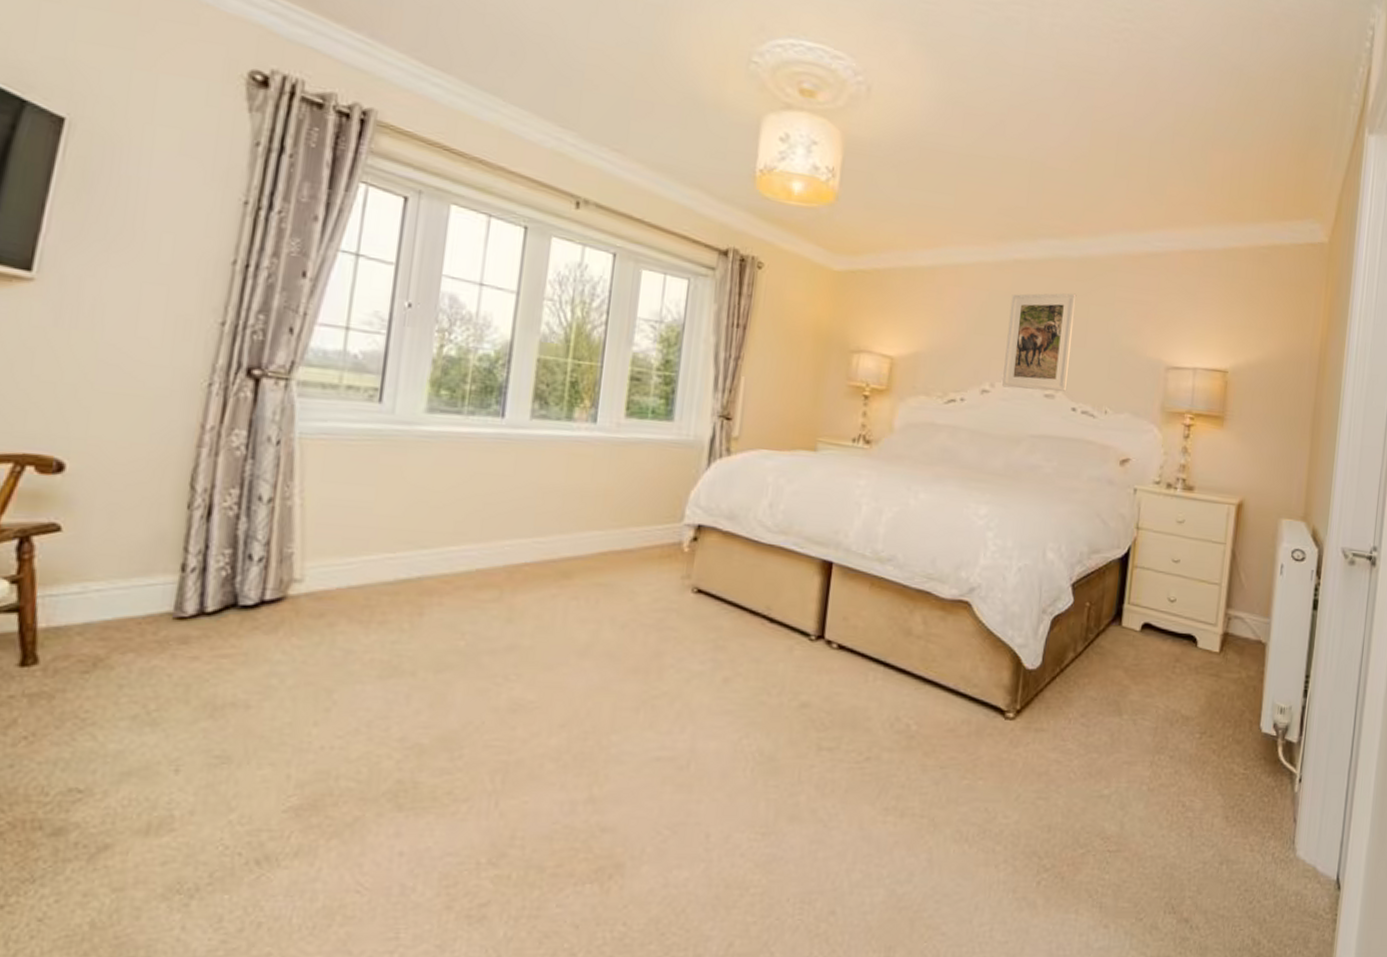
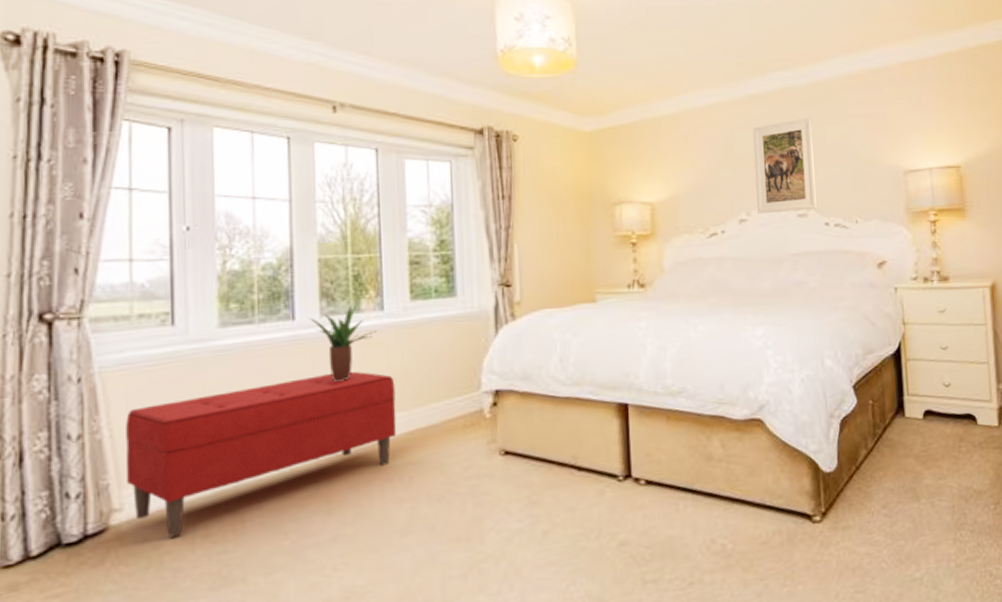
bench: none [311,478,597,618] -> present [126,371,397,537]
potted plant: none [519,411,587,489] -> present [310,303,377,382]

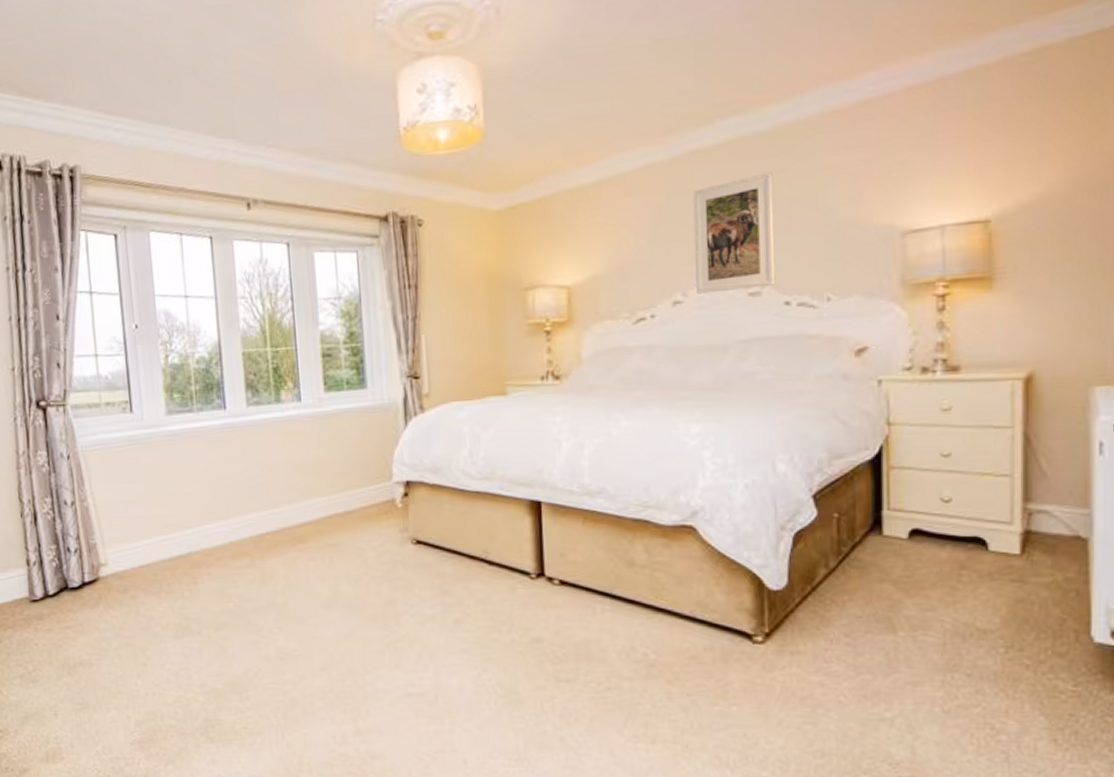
bench: present [126,371,397,537] -> none [104,457,317,591]
potted plant: present [310,303,377,382] -> none [238,394,296,466]

